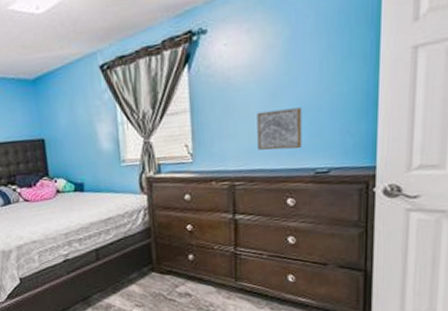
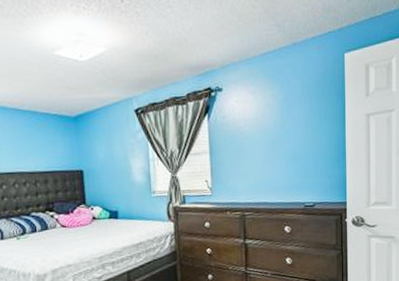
wall art: present [257,107,302,151] -> none [261,154,295,187]

